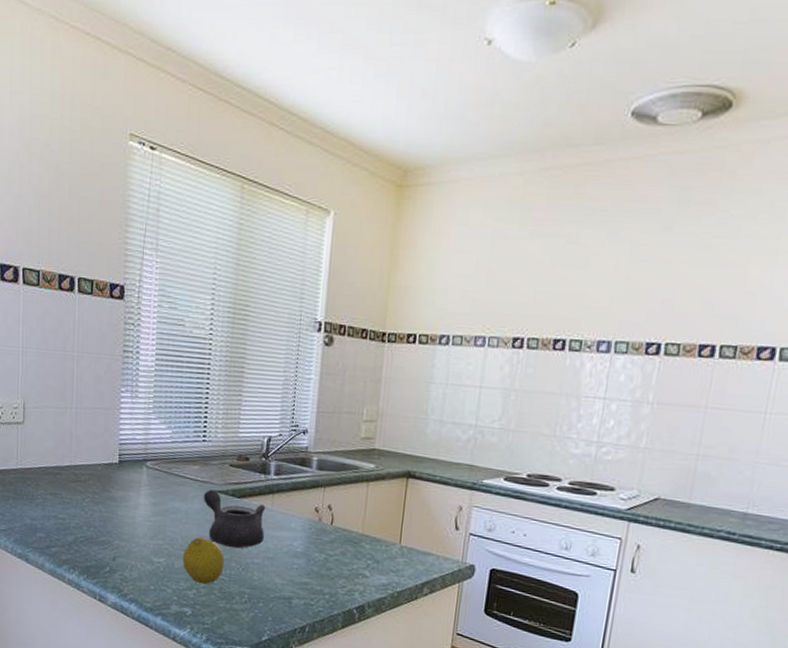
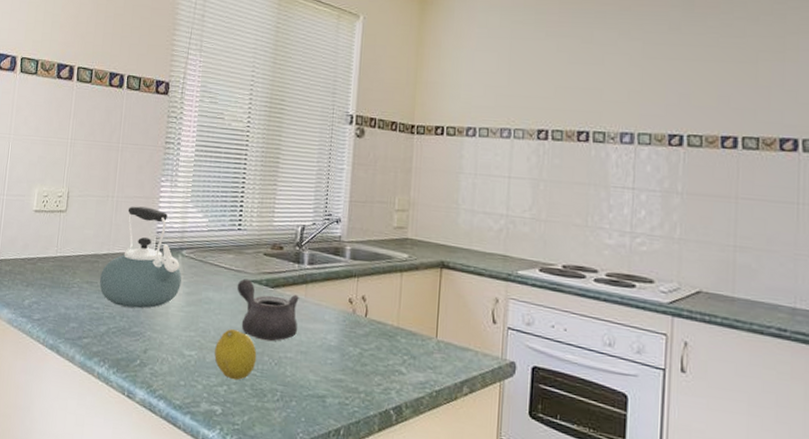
kettle: none [63,417,147,519] -> present [99,206,182,309]

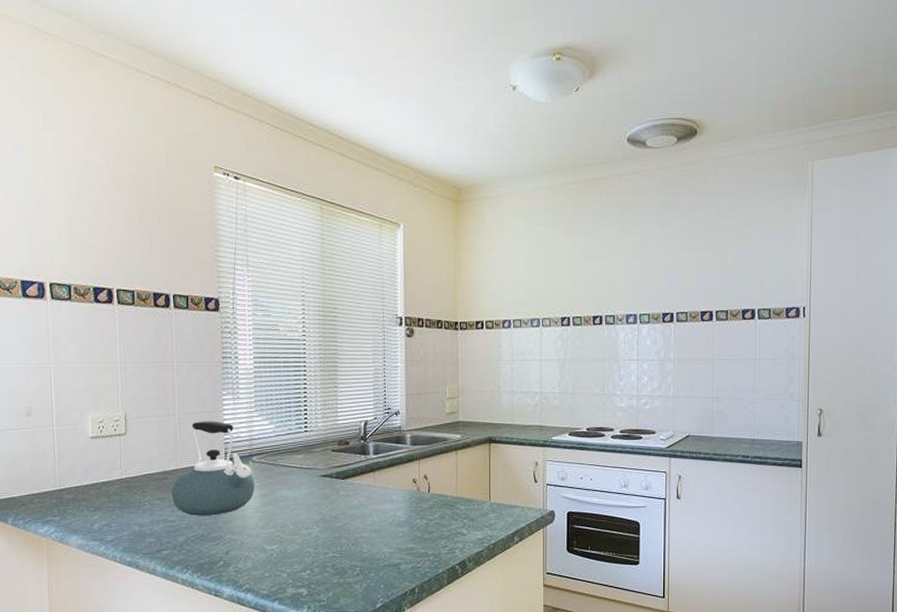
fruit: present [214,329,257,381] -> none [295,521,335,564]
teapot: present [236,278,299,342] -> none [309,474,369,526]

